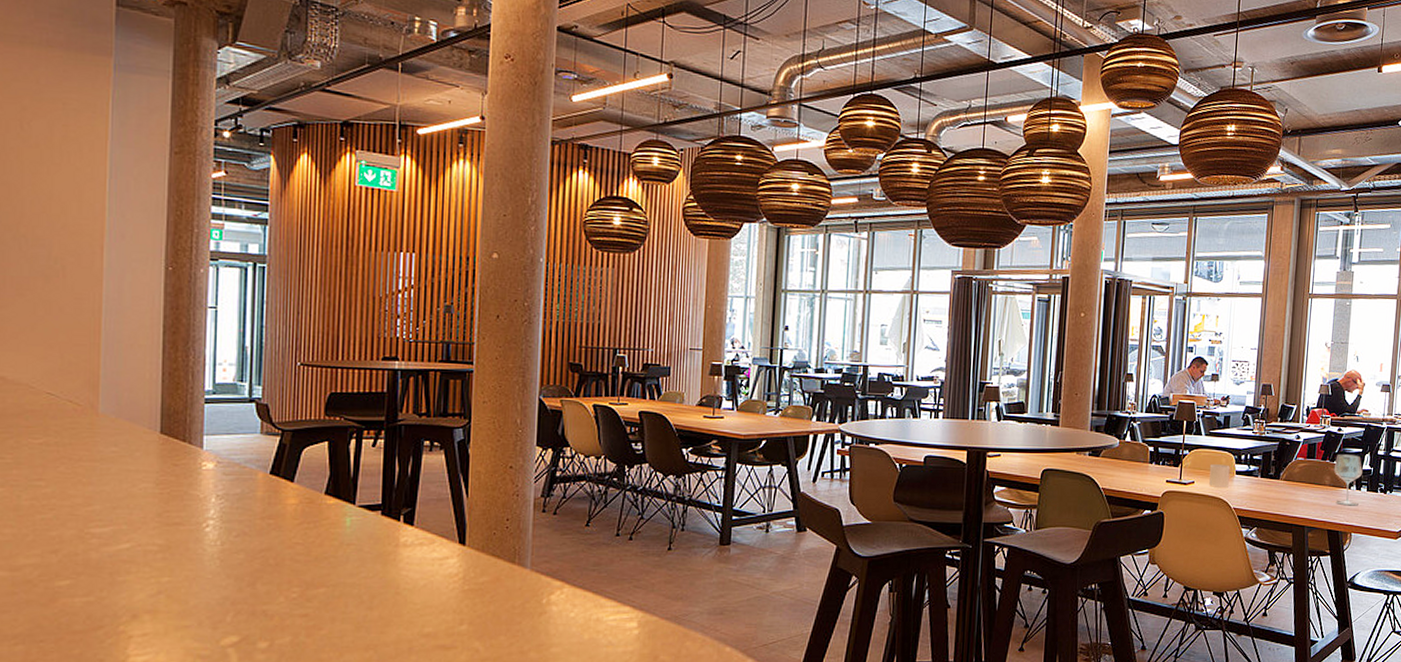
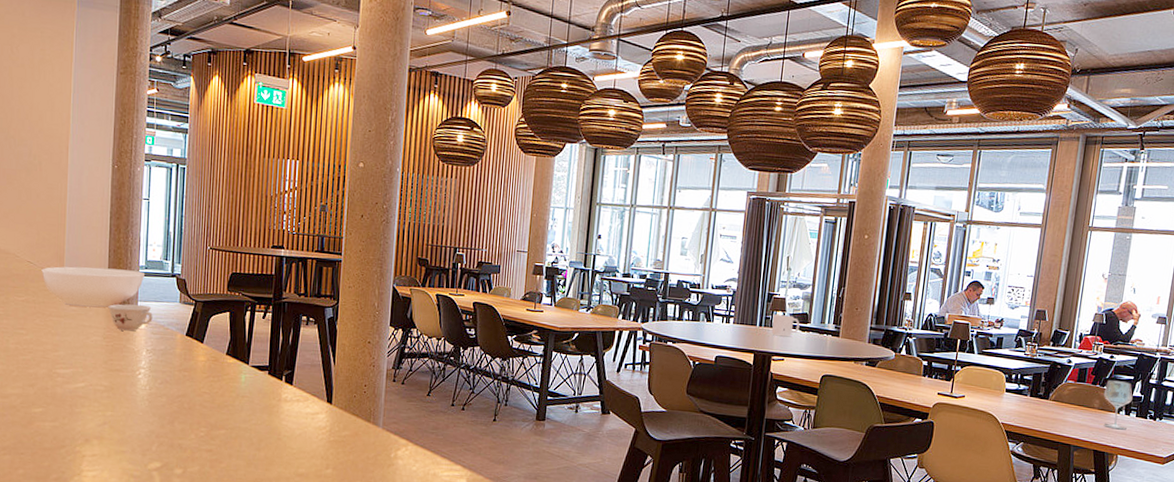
bowl: none [67,395,213,446] -> present [41,266,146,308]
teacup: none [162,439,224,473] -> present [108,304,153,331]
mug: none [985,405,1016,430] -> present [772,314,800,337]
mug: present [1209,464,1231,489] -> none [979,381,1001,405]

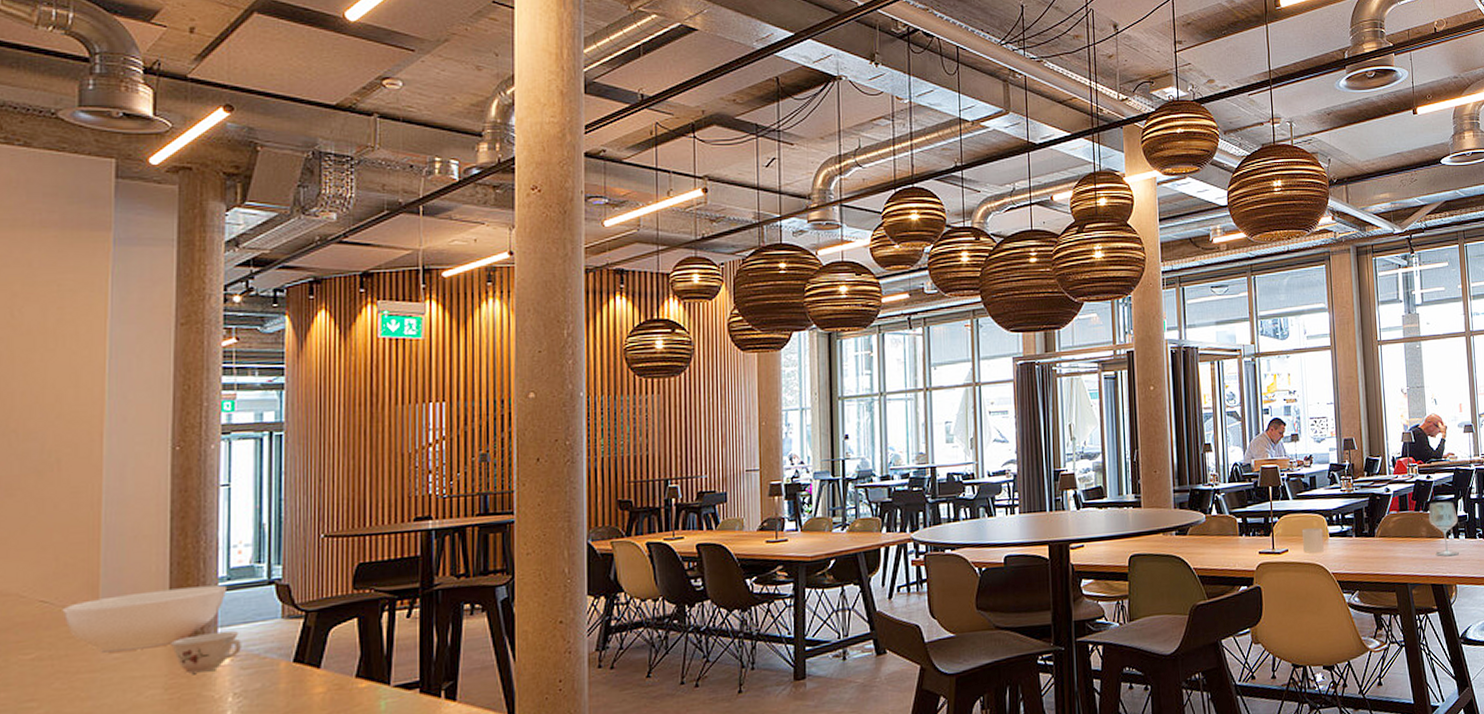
mug: present [772,314,800,337] -> none [1063,492,1096,520]
mug: none [979,381,1001,405] -> present [1301,527,1325,554]

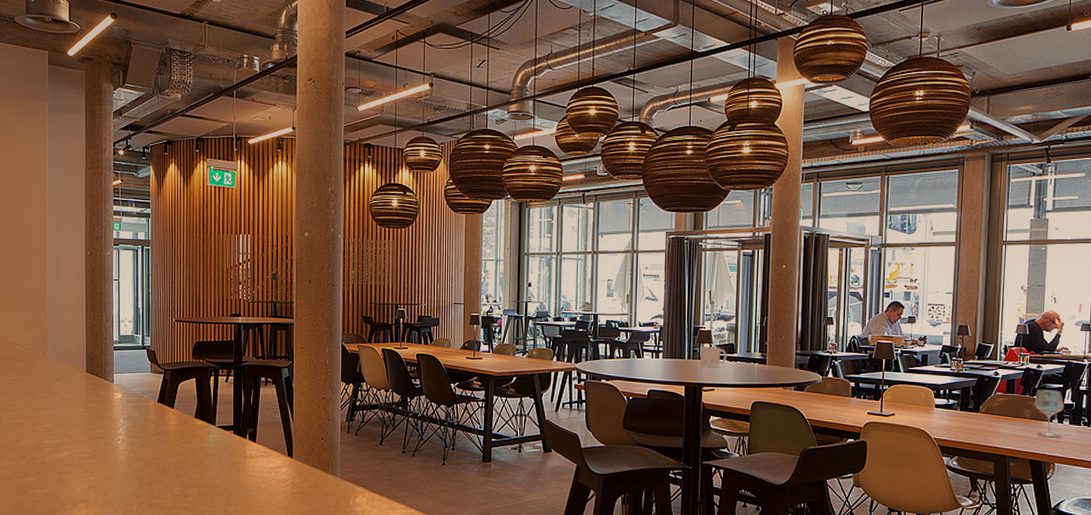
bowl: present [62,585,228,653] -> none [28,345,119,382]
teacup: present [171,631,241,674] -> none [88,377,128,401]
mug: none [1063,492,1096,520] -> present [700,347,727,368]
mug: present [1301,527,1325,554] -> none [908,398,930,421]

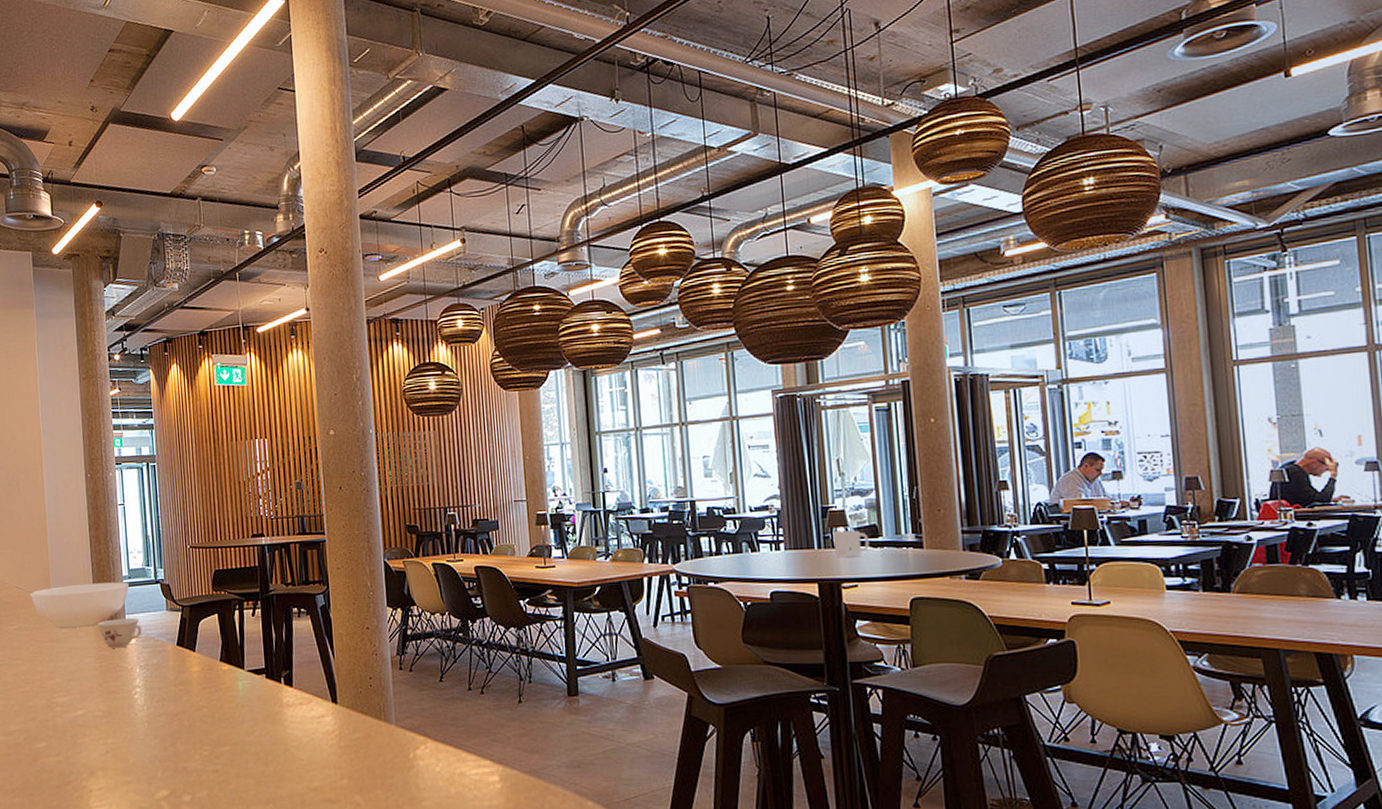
bowl: none [28,345,119,382] -> present [30,582,130,628]
teacup: none [88,377,128,401] -> present [97,618,142,648]
wine glass: present [1034,389,1064,438] -> none [1309,554,1357,621]

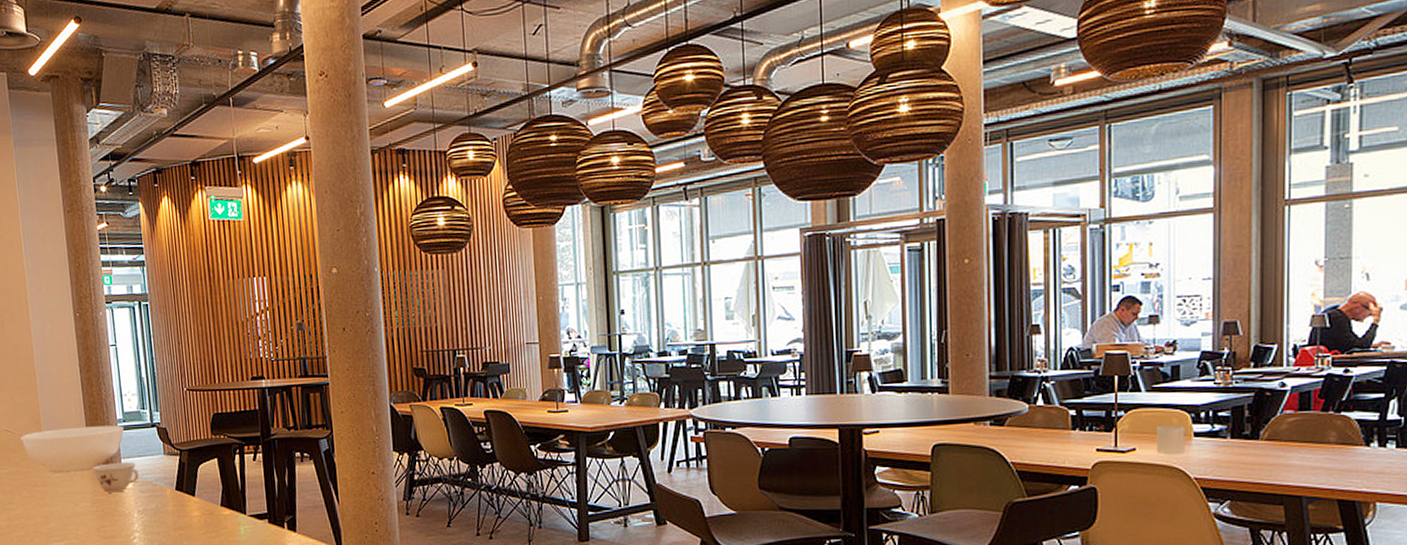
mug: present [833,530,870,558] -> none [856,375,894,403]
mug: none [1127,578,1160,608] -> present [1155,425,1187,455]

